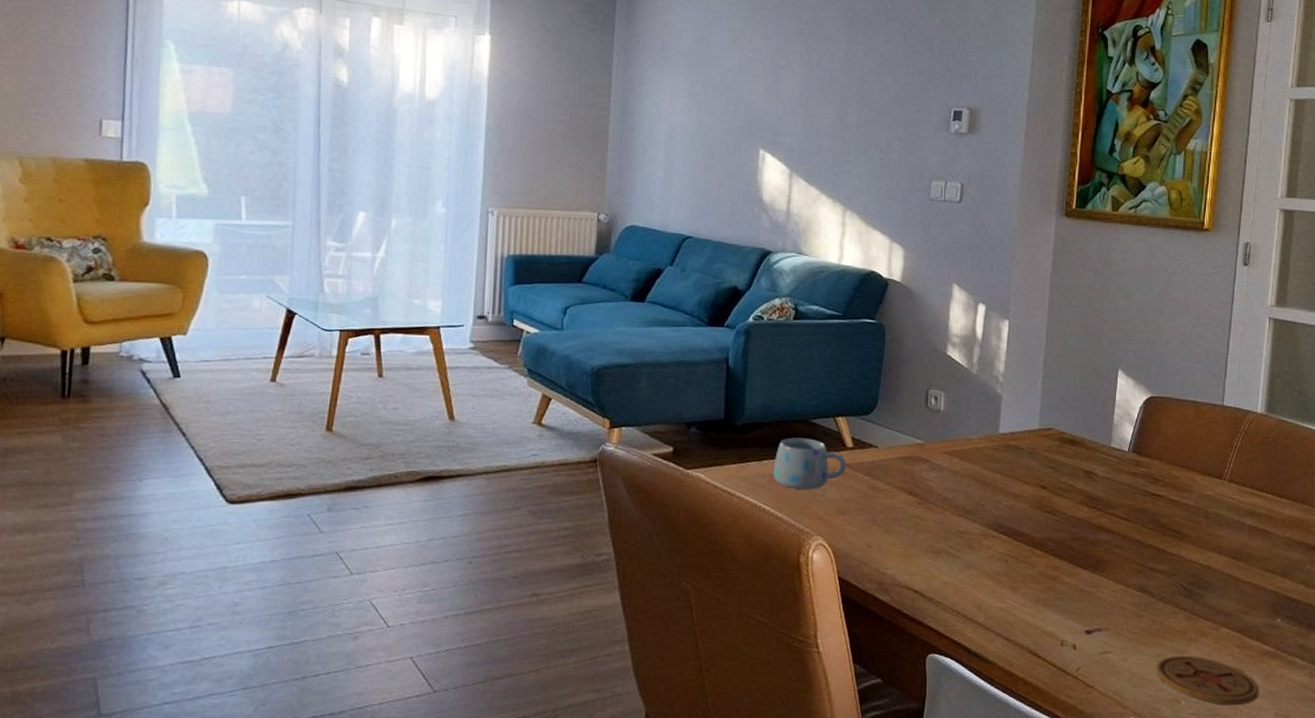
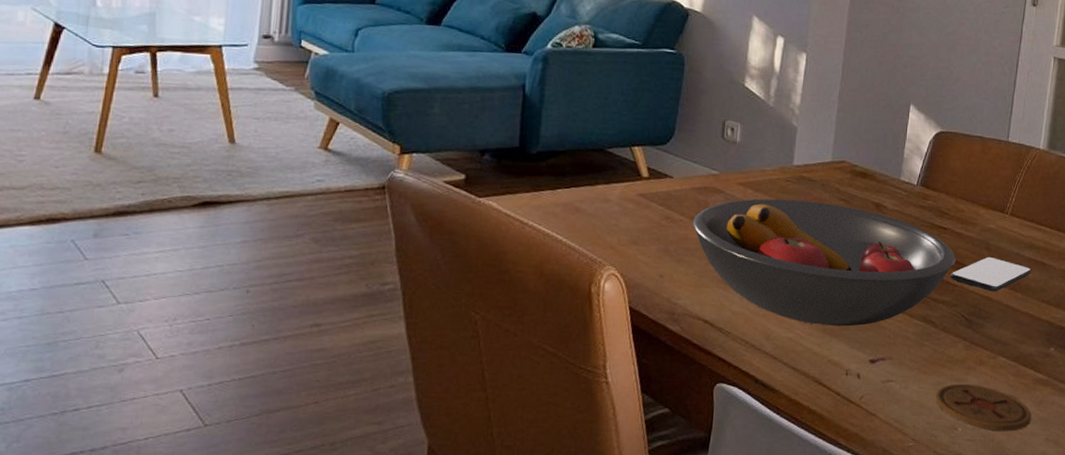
mug: present [773,437,847,490] -> none [566,166,642,219]
fruit bowl: none [899,467,1172,597] -> present [693,198,956,327]
smartphone: none [1166,524,1254,561] -> present [949,256,1032,292]

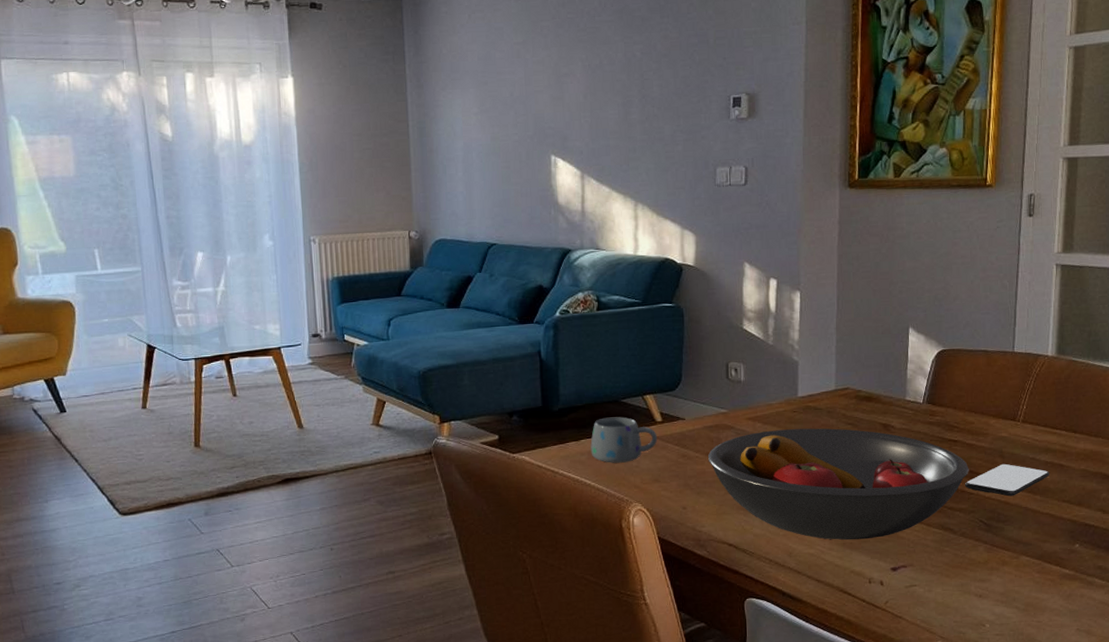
mug: none [566,166,642,219] -> present [590,417,658,463]
coaster: present [936,383,1032,432] -> none [960,583,1060,625]

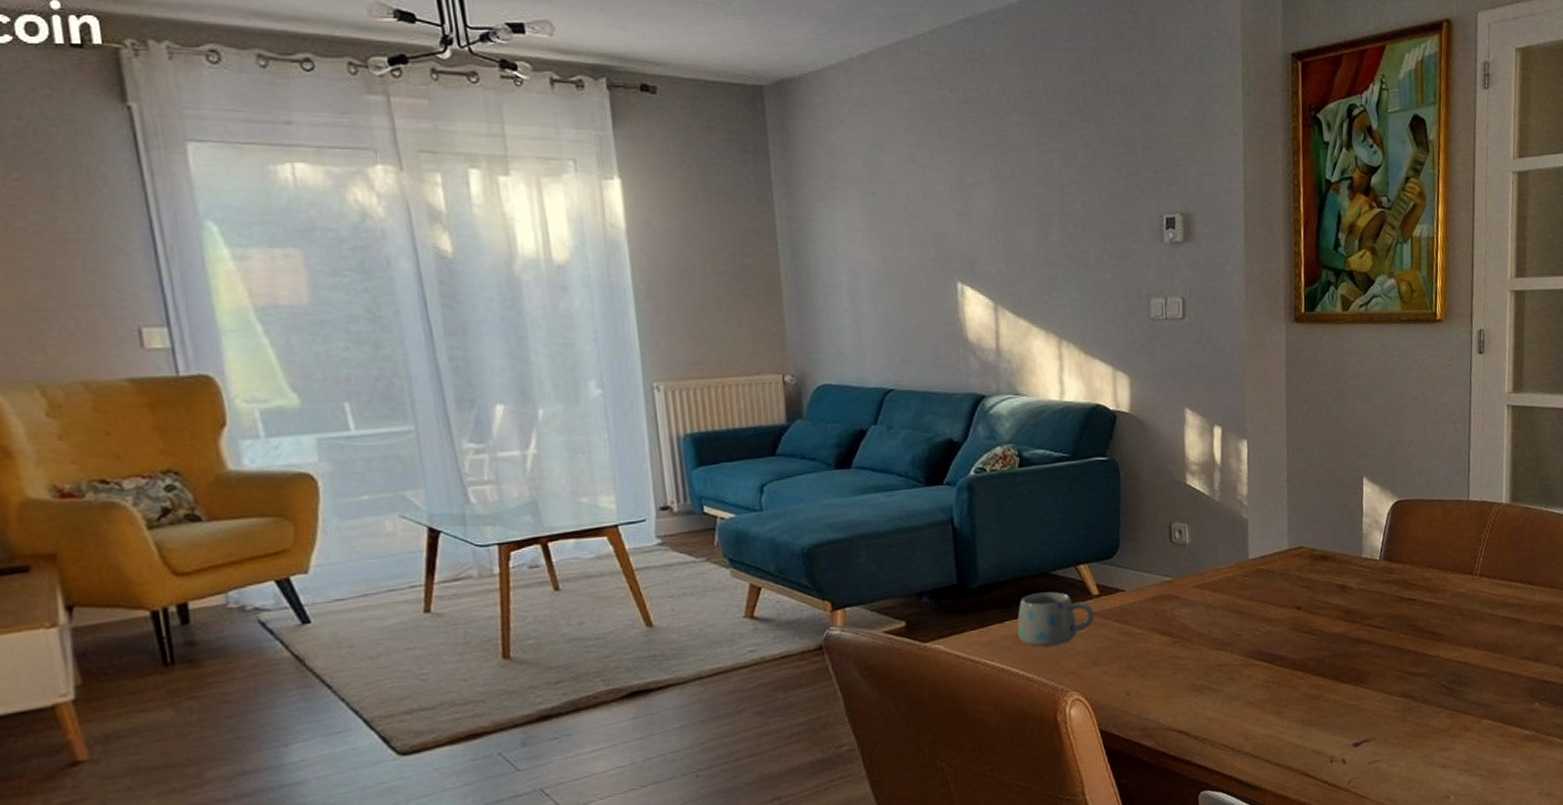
fruit bowl: present [708,428,969,540] -> none [1153,592,1429,718]
smartphone: present [964,463,1049,497] -> none [1424,621,1507,657]

